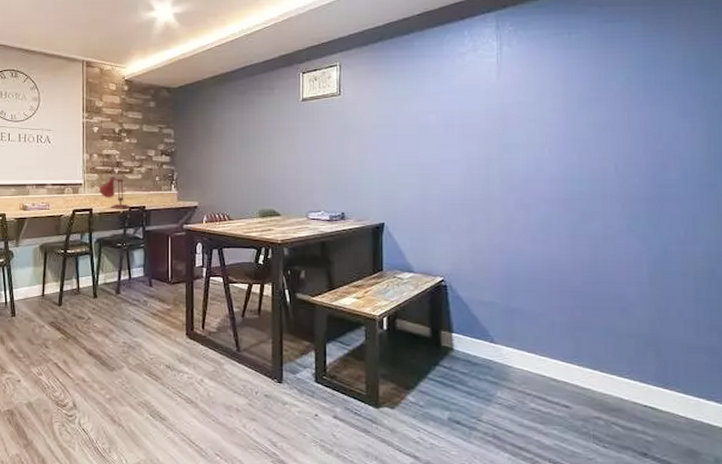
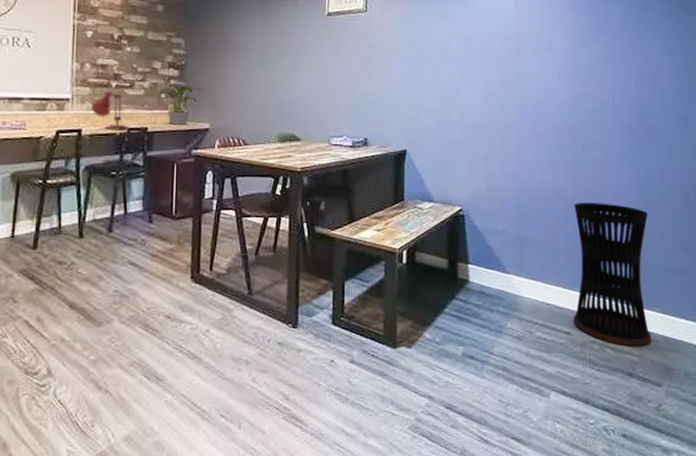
potted plant: none [152,169,191,203] -> present [156,85,203,125]
umbrella stand: none [571,275,670,426] -> present [574,203,651,346]

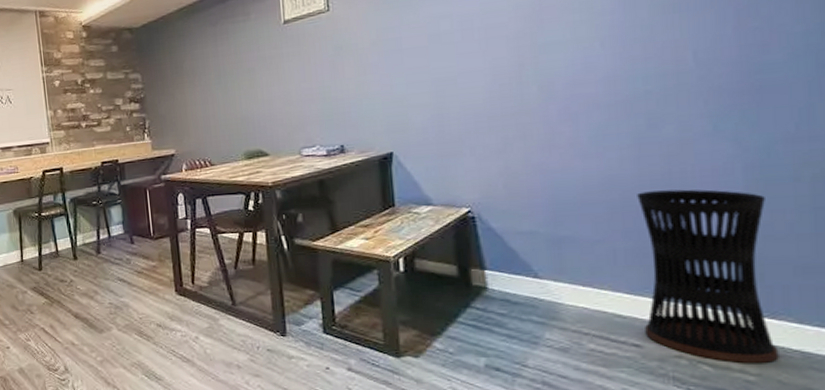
desk lamp: present [90,91,130,131] -> none [67,131,103,166]
potted plant: present [156,85,203,125] -> none [122,116,165,155]

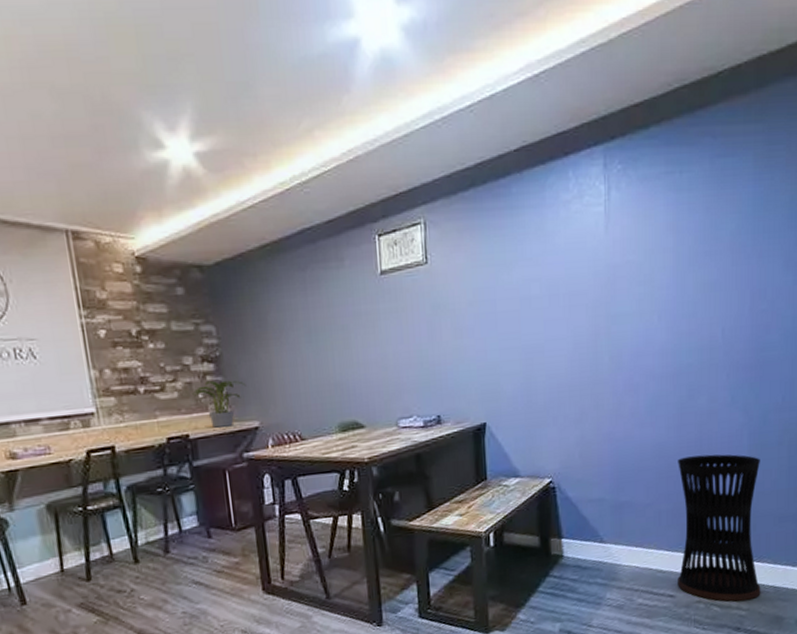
potted plant: none [122,116,165,155] -> present [192,380,246,428]

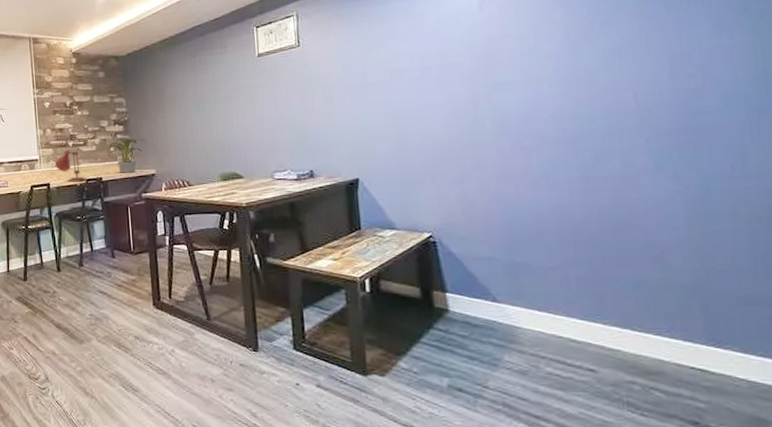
desk lamp: none [119,398,169,443] -> present [54,150,87,182]
umbrella stand: present [678,454,761,602] -> none [587,221,727,391]

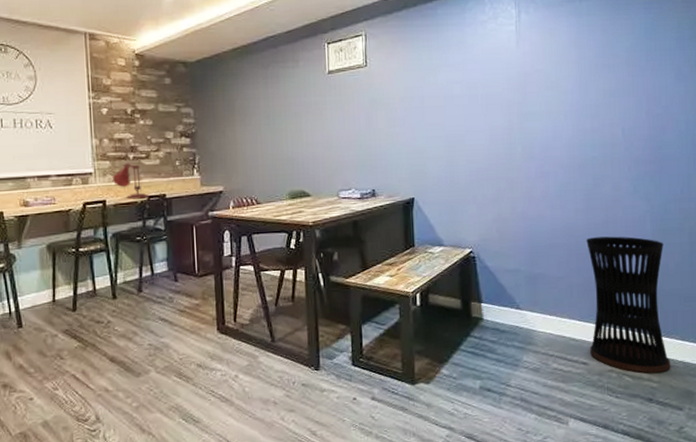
potted plant: present [106,138,147,173] -> none [171,152,215,190]
umbrella stand: none [587,221,727,391] -> present [586,236,671,373]

